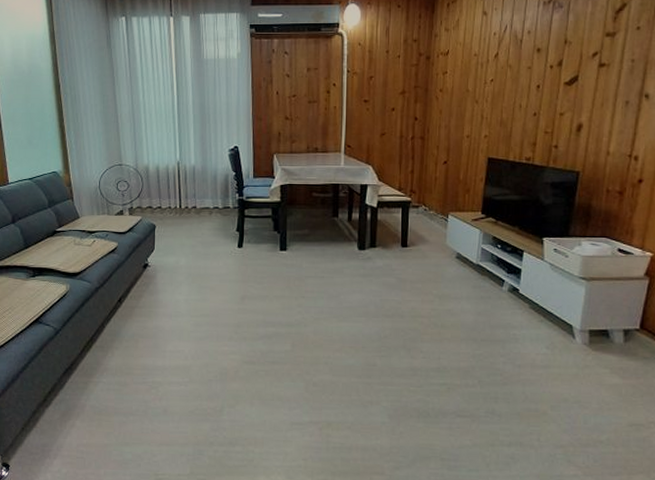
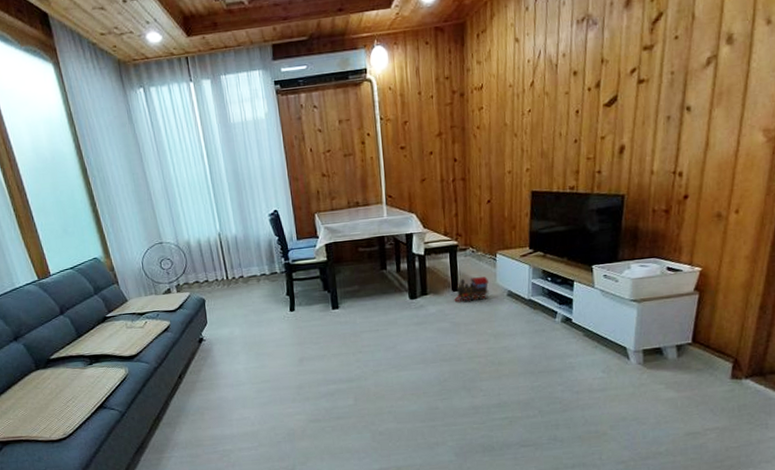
toy train: none [402,236,438,259] -> present [454,277,489,302]

